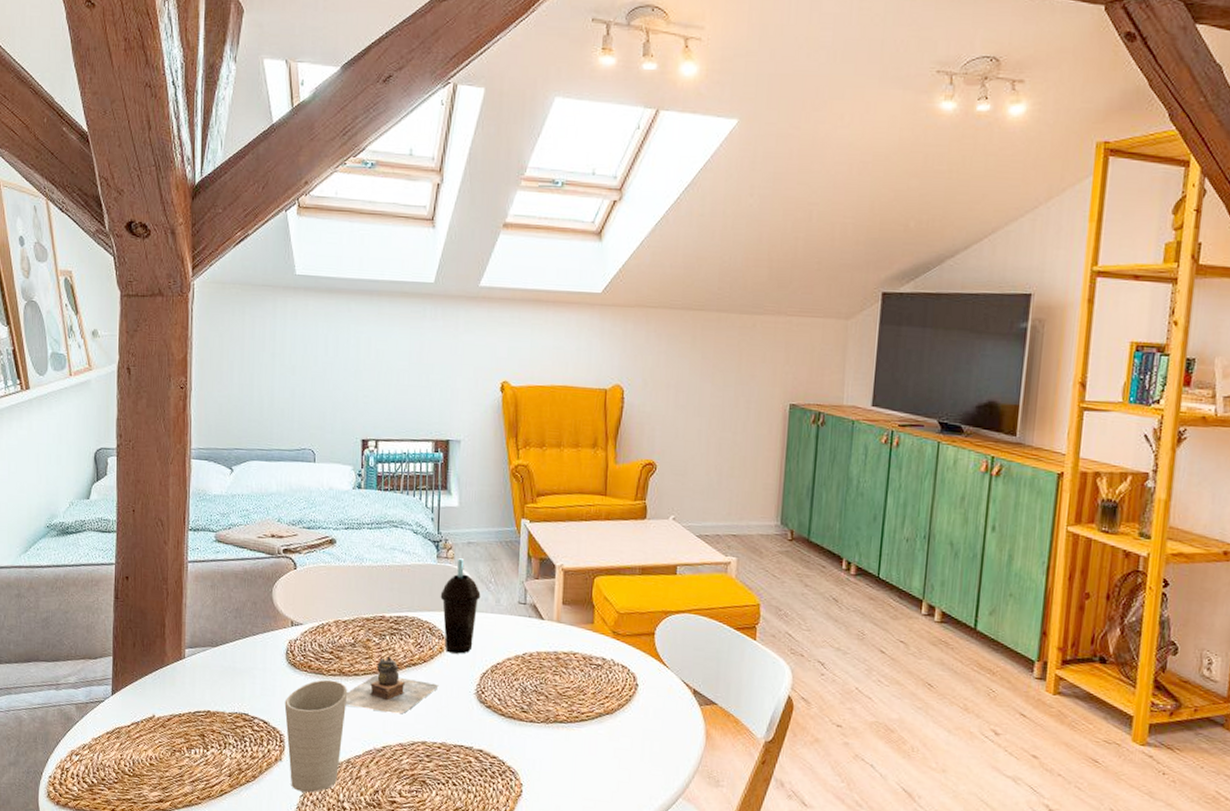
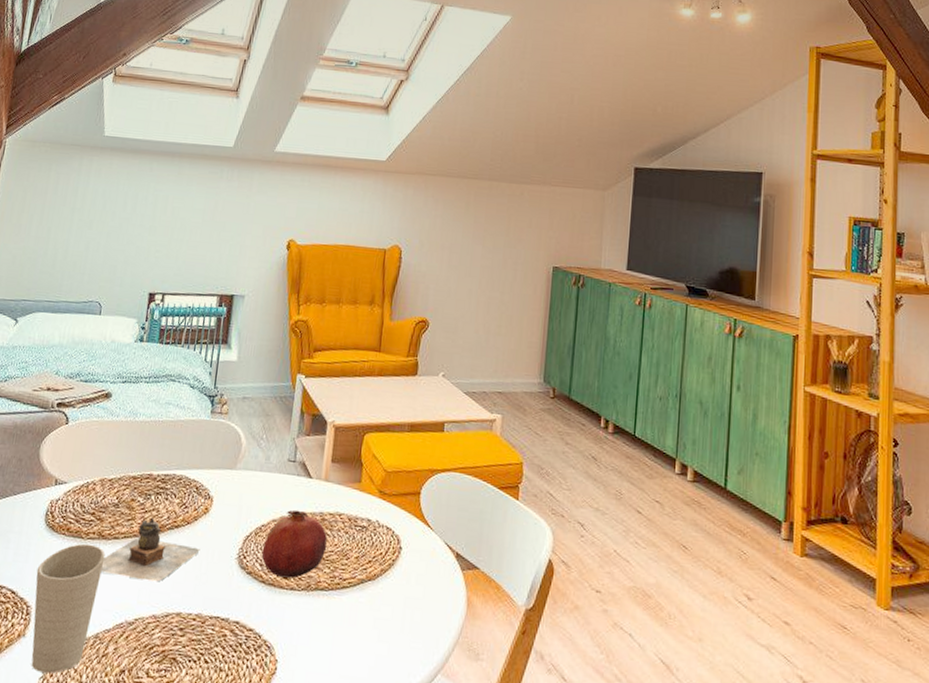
cup: present [440,558,481,654] -> none [210,414,251,515]
fruit: none [499,649,564,712] -> present [261,509,327,579]

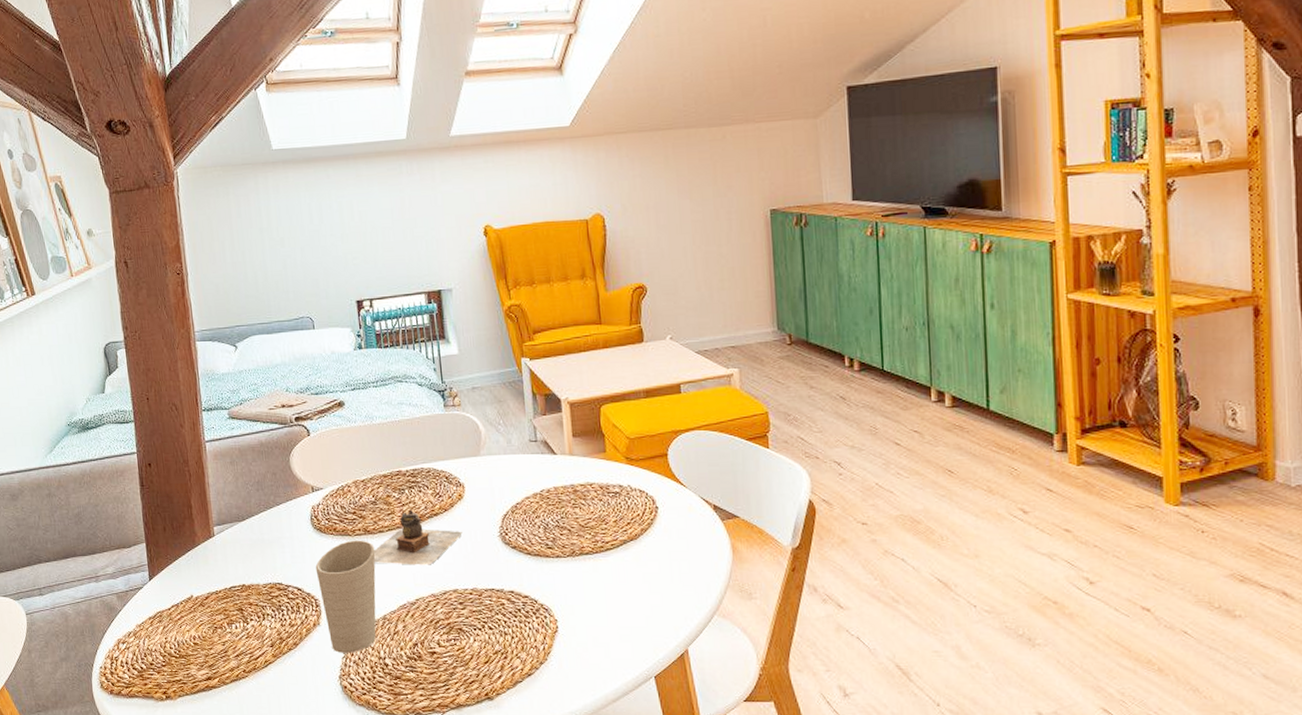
fruit: present [261,509,327,579] -> none [521,485,584,547]

